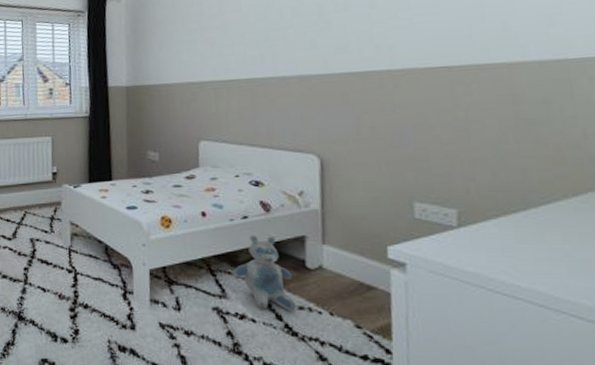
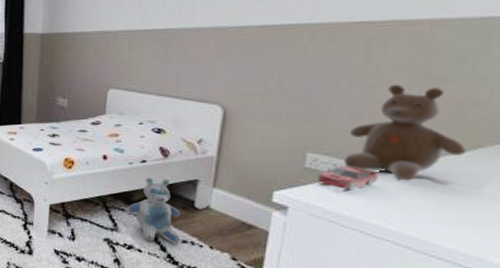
toy car: none [431,215,494,243] -> present [318,165,379,191]
stuffed bear: none [452,127,577,230] -> present [344,84,466,181]

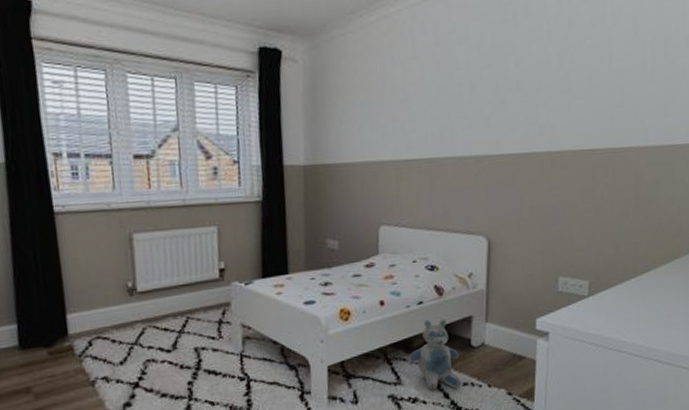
toy car: present [318,165,379,191] -> none [569,285,613,310]
stuffed bear: present [344,84,466,181] -> none [587,206,668,295]

